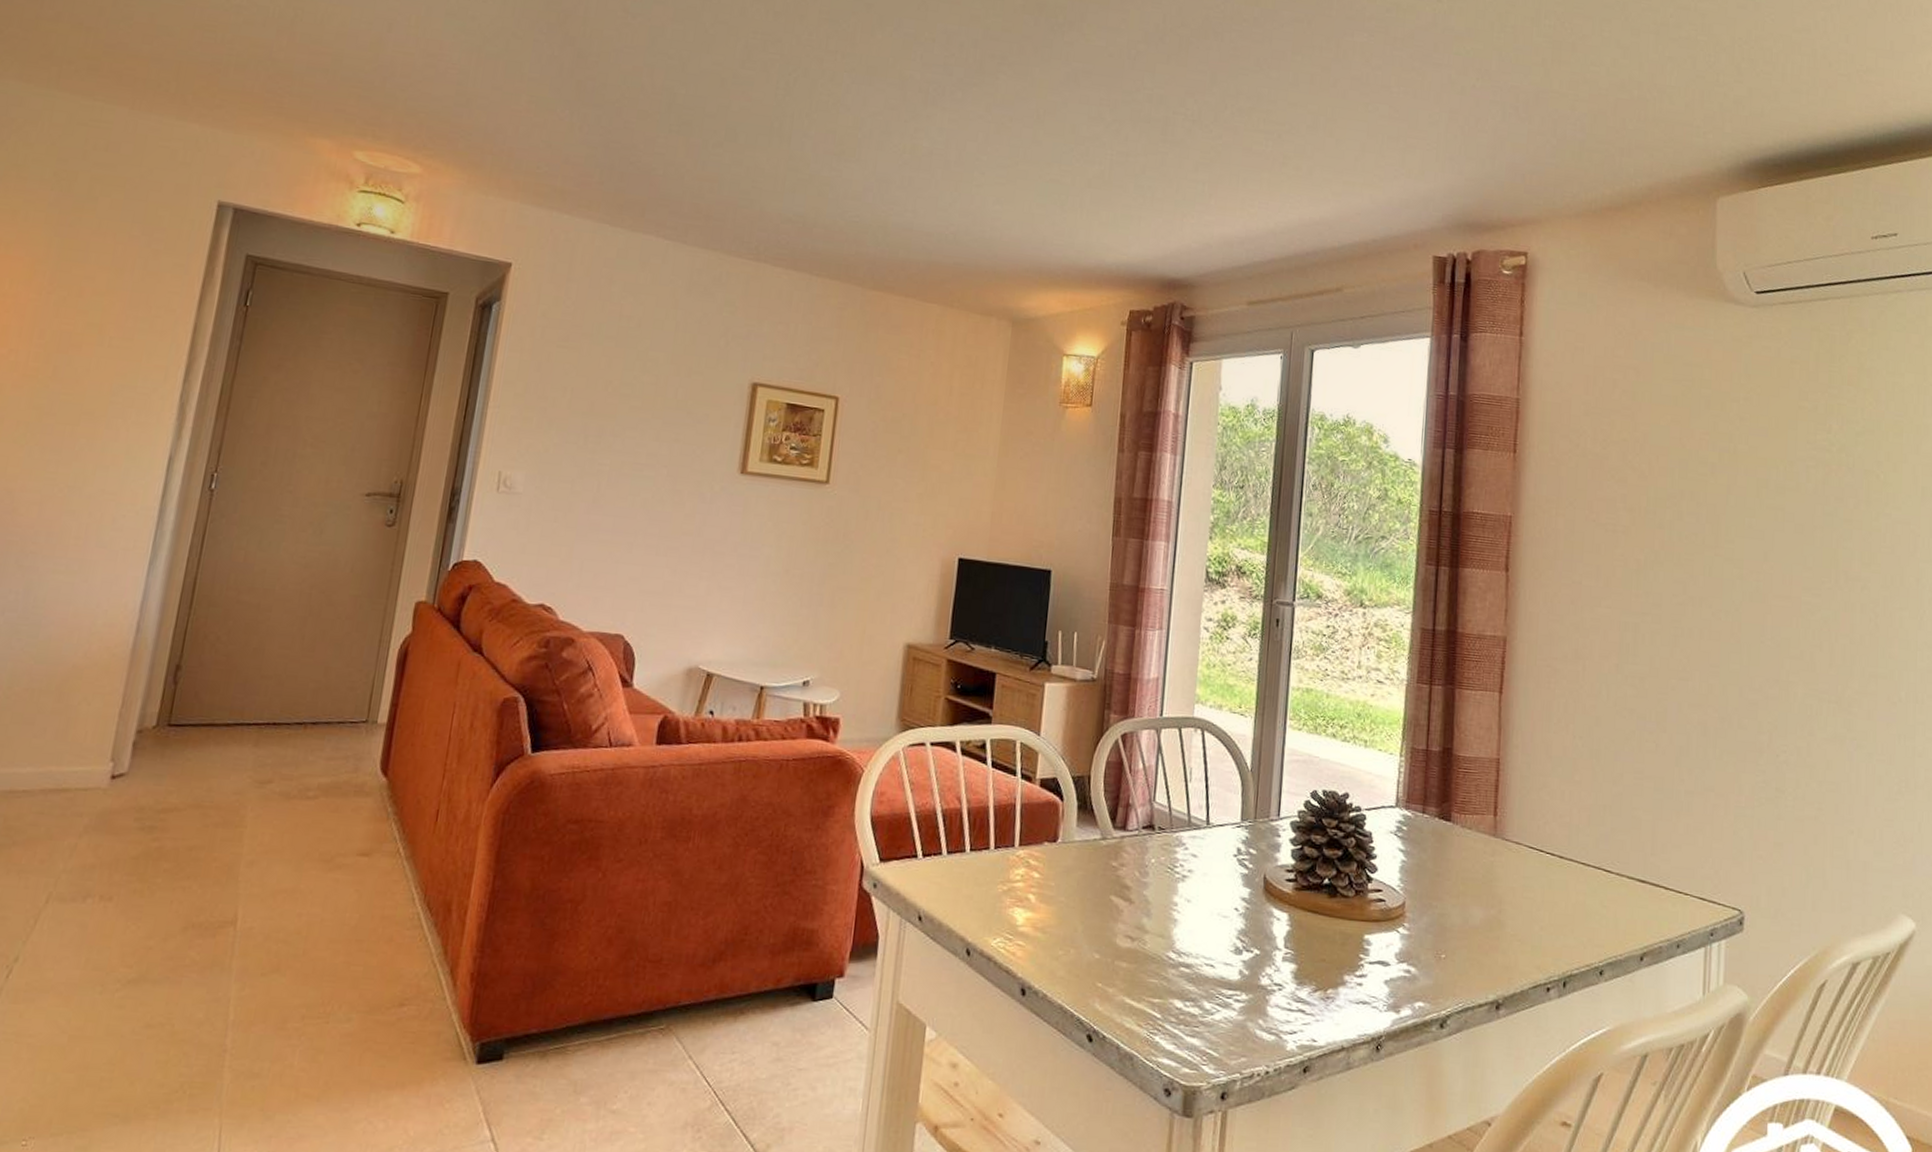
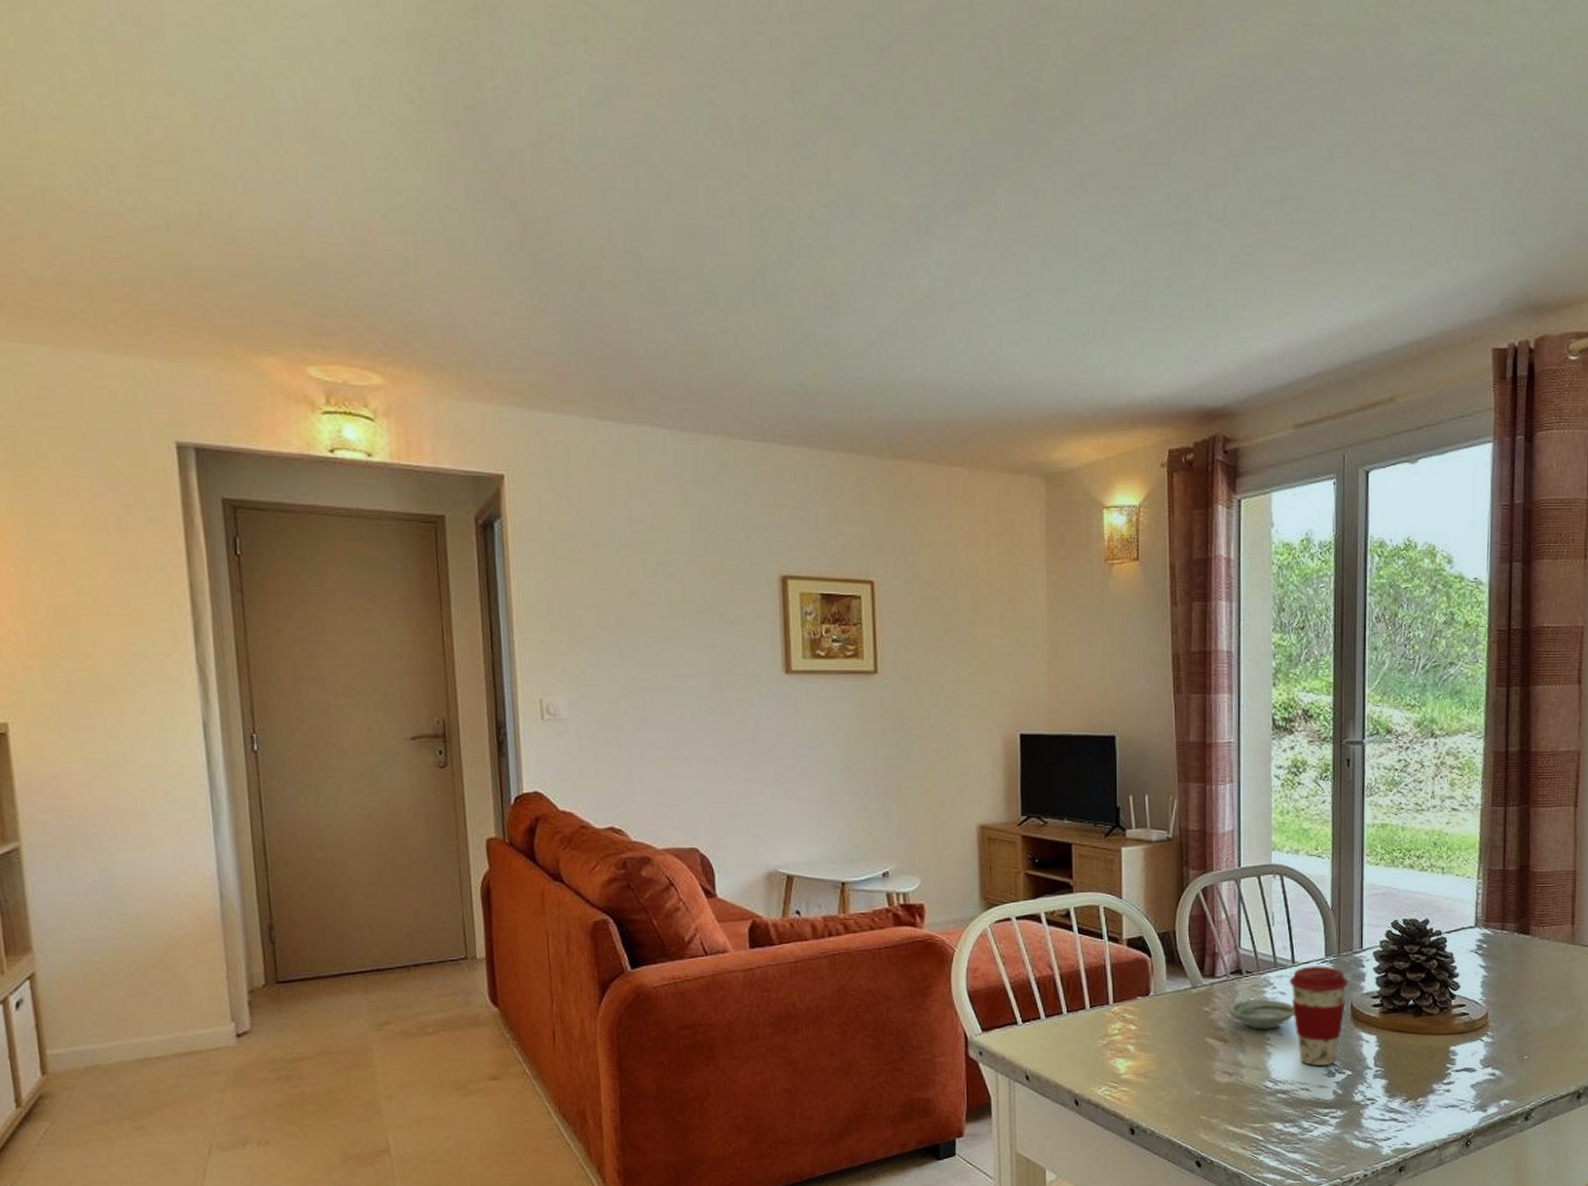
saucer: none [1137,858,1206,894] -> present [1229,999,1295,1030]
coffee cup: none [1202,828,1263,941] -> present [1289,964,1349,1066]

